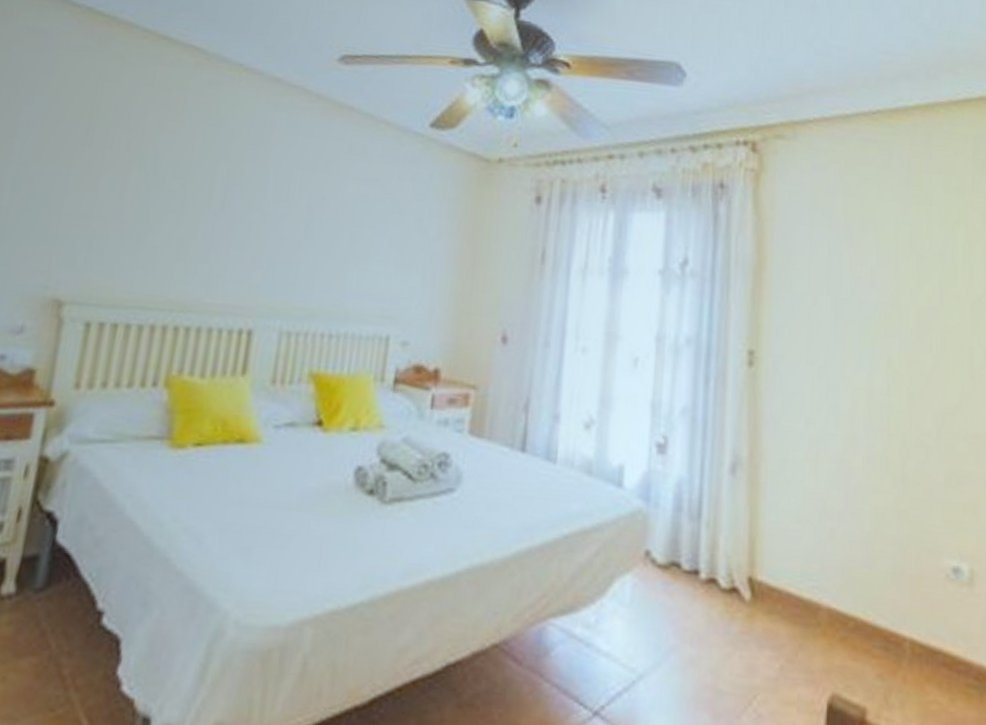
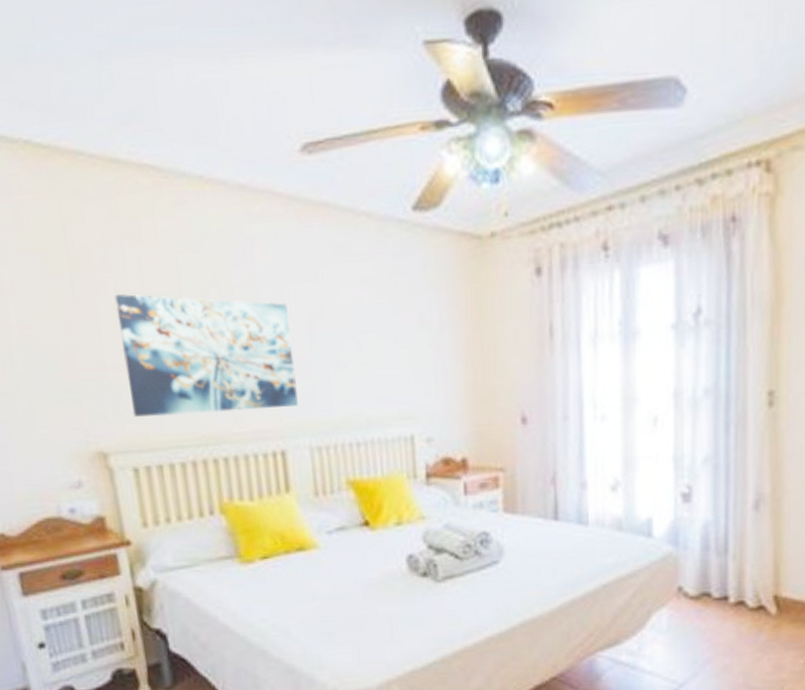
wall art: none [104,151,292,287] -> present [114,294,298,417]

